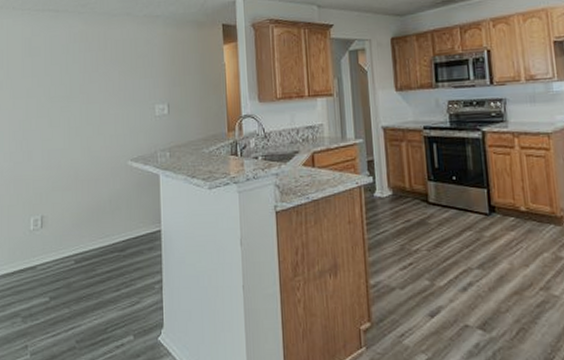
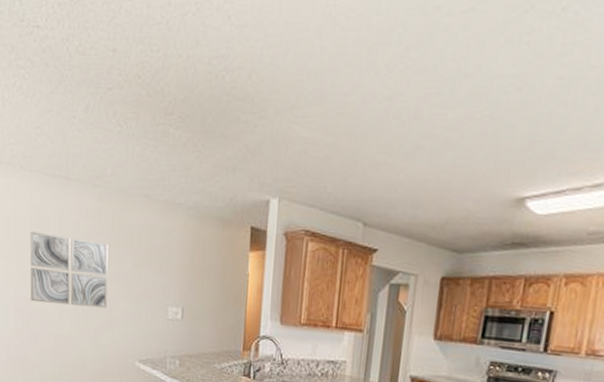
wall art: none [23,59,97,123] -> present [30,231,108,309]

